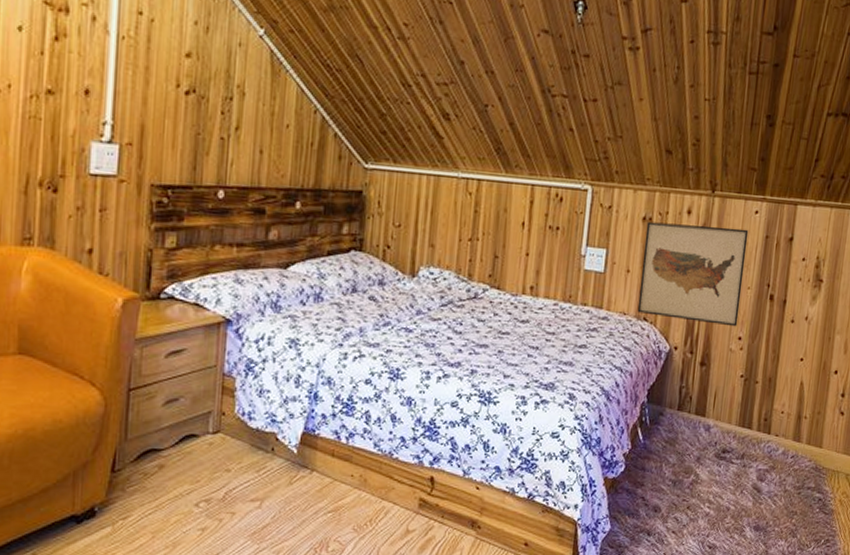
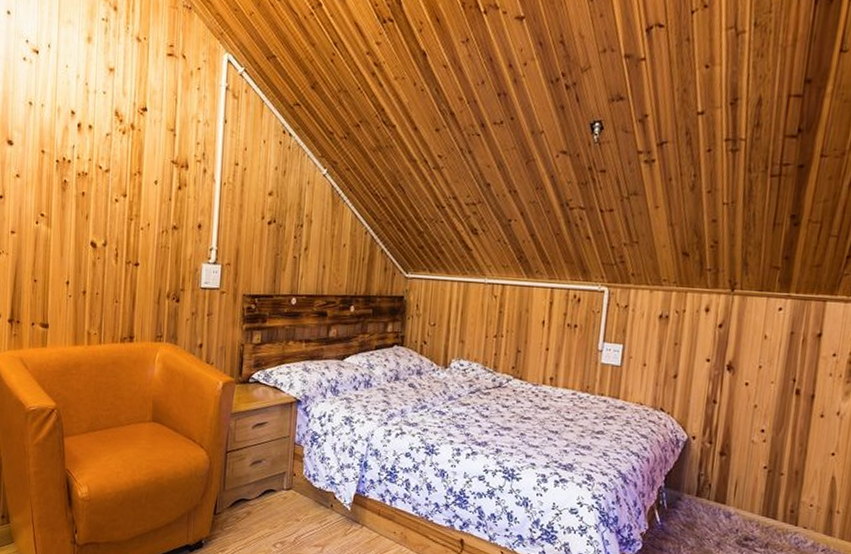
wall art: present [637,221,749,327] -> none [654,319,772,420]

